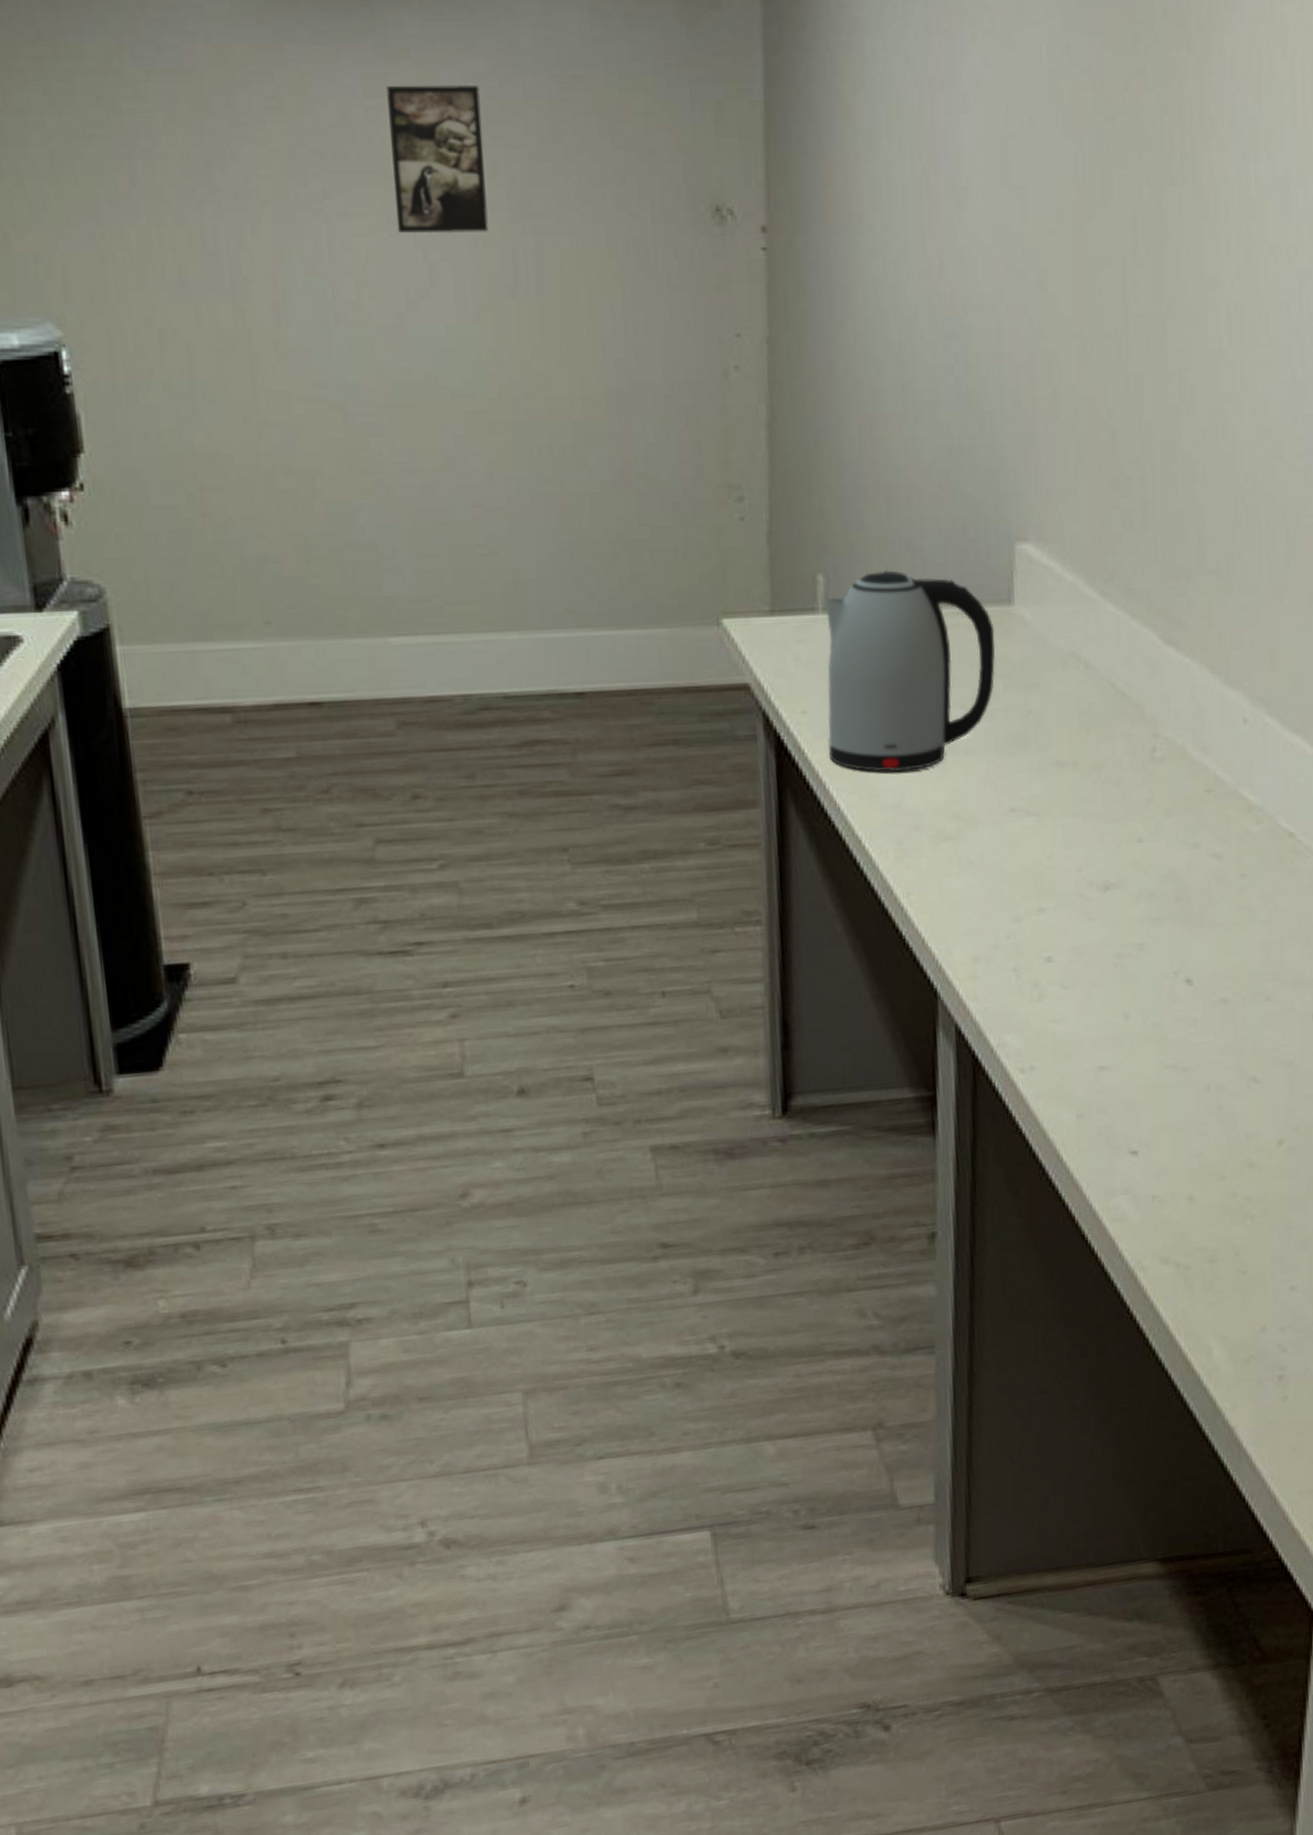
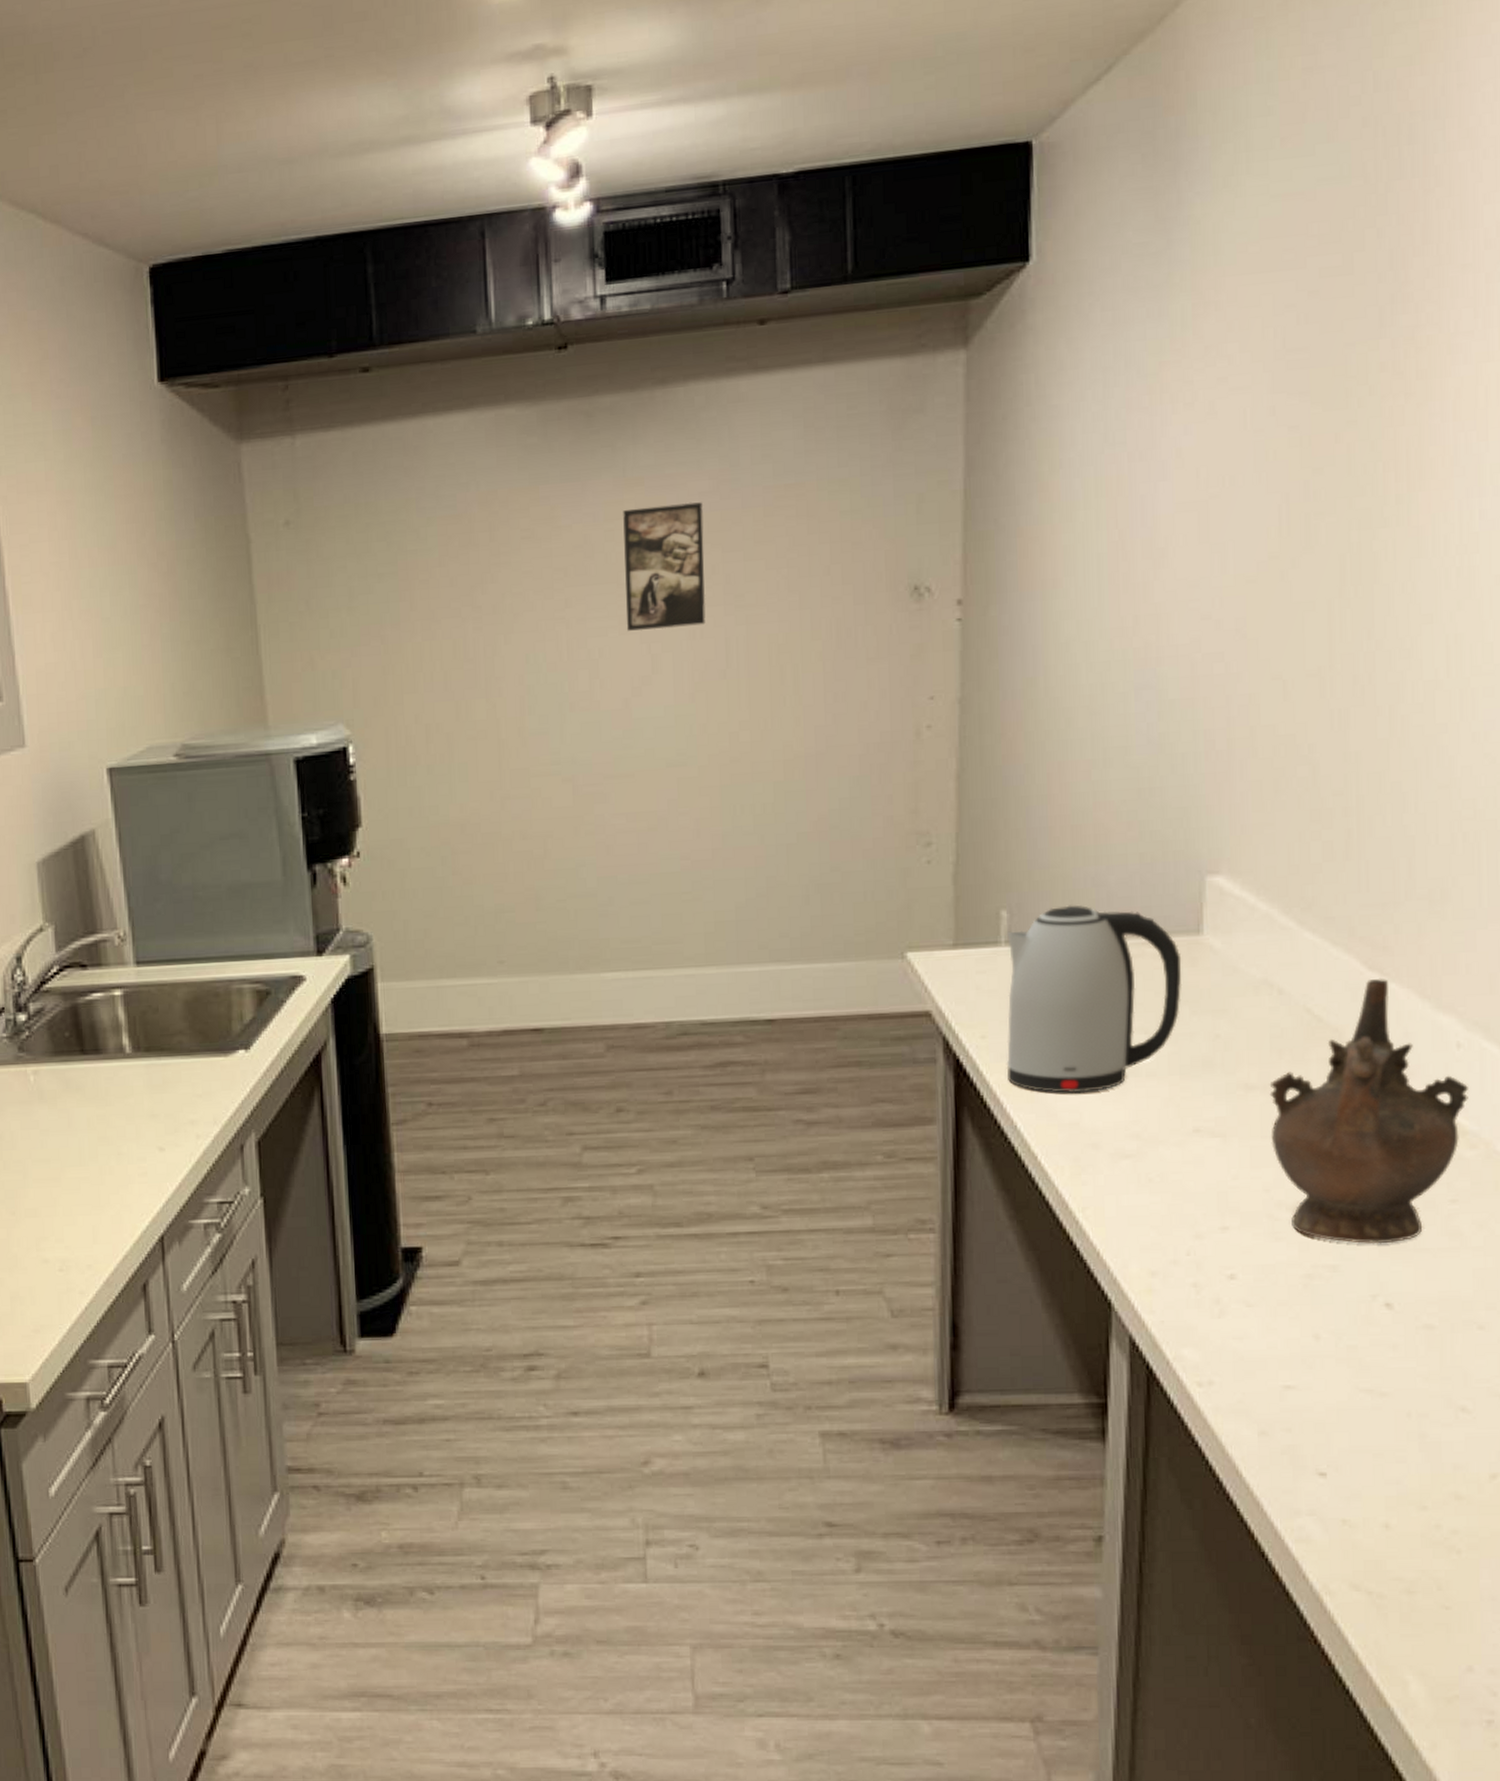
ceremonial vessel: none [1079,652,1255,921] -> present [1269,978,1470,1244]

